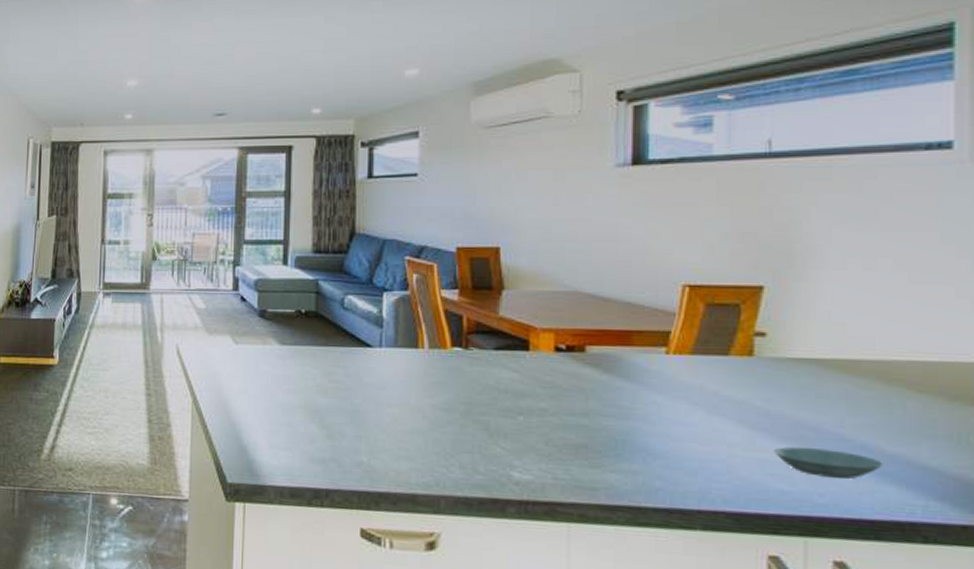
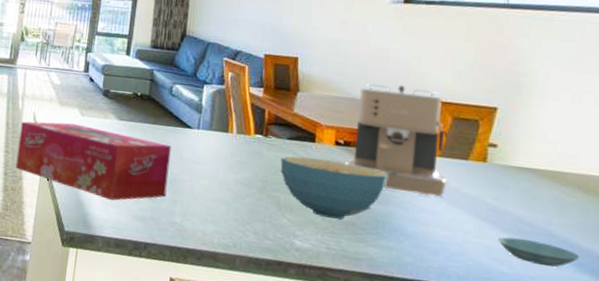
tissue box: none [161,353,349,443] -> present [15,121,171,201]
cereal bowl: none [487,370,625,443] -> present [280,156,387,220]
coffee maker: none [568,269,703,405] -> present [344,83,448,197]

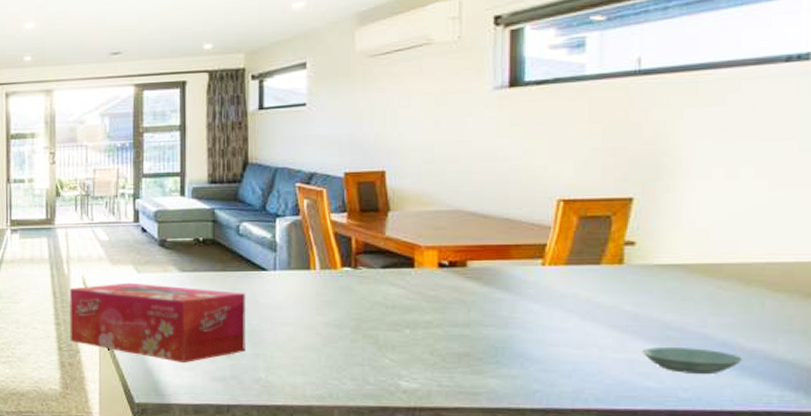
cereal bowl: present [280,156,387,220] -> none [375,286,504,353]
coffee maker: present [344,83,448,197] -> none [451,186,576,313]

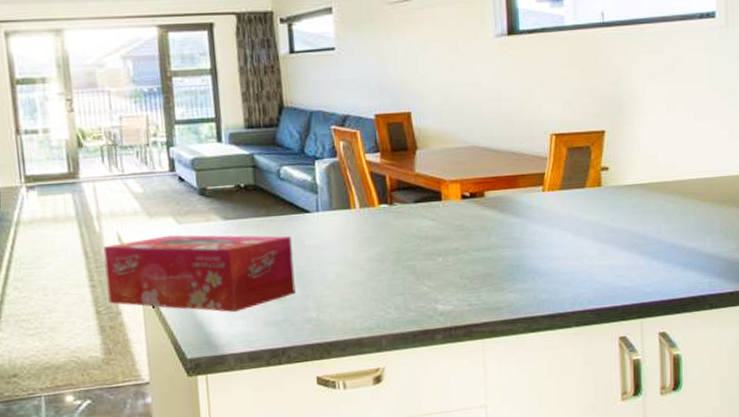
saucer: present [642,347,744,375] -> none [618,251,686,273]

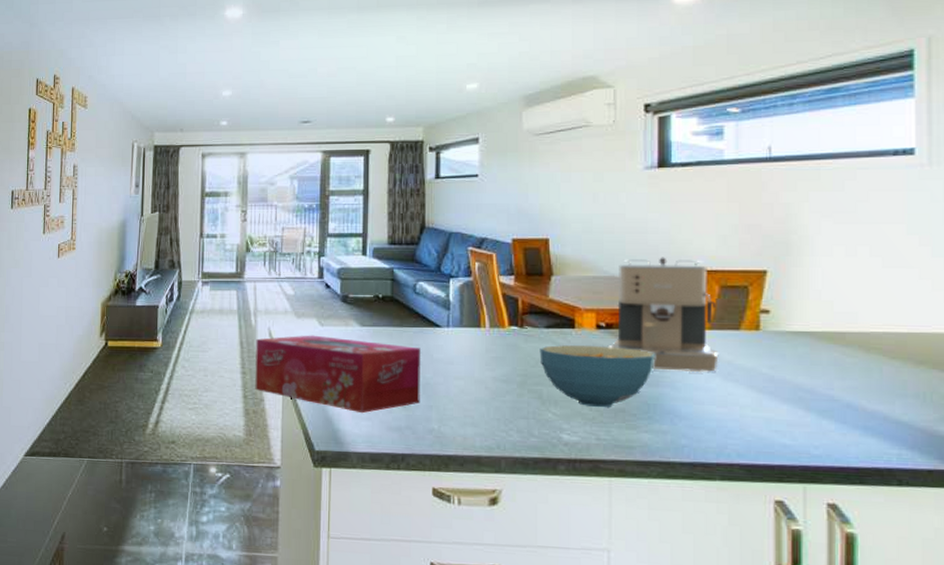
cereal bowl: none [410,214,515,276] -> present [539,345,655,408]
coffee maker: none [473,123,569,232] -> present [607,257,719,373]

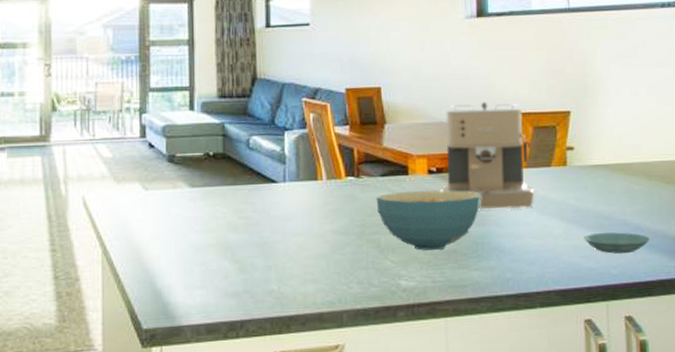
tissue box: present [255,335,421,414] -> none [67,200,258,282]
saucer: none [777,407,866,434] -> present [583,232,651,254]

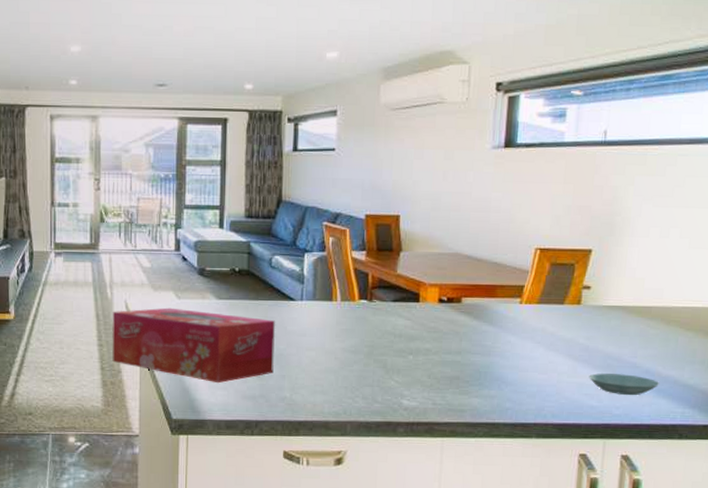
tissue box: none [67,200,258,282] -> present [112,307,275,384]
cereal bowl: present [376,190,481,251] -> none [386,318,489,376]
coffee maker: present [439,102,535,210] -> none [448,235,546,343]

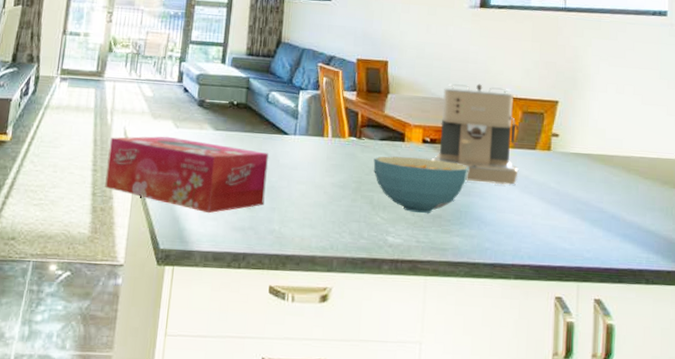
cereal bowl: none [386,318,489,376] -> present [373,156,469,214]
coffee maker: none [448,235,546,343] -> present [431,83,519,185]
saucer: present [589,373,660,396] -> none [561,217,625,240]

